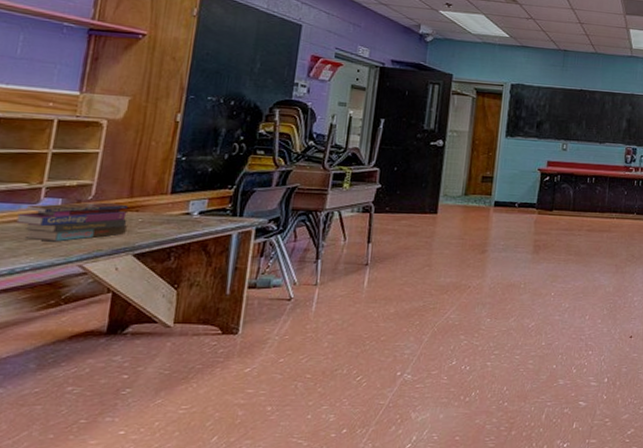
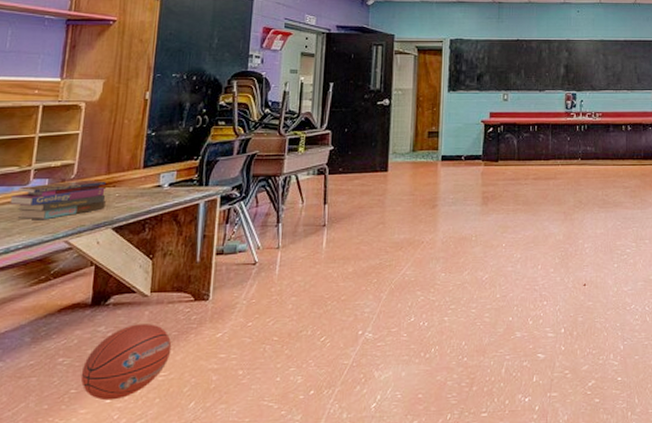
basketball: none [91,355,195,432] -> present [80,324,172,401]

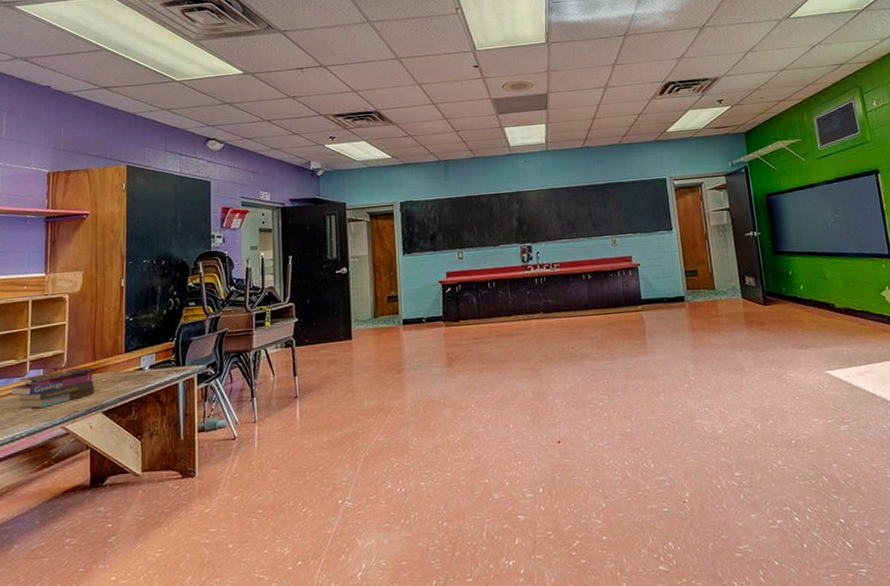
basketball: present [80,324,172,401] -> none [87,502,166,578]

